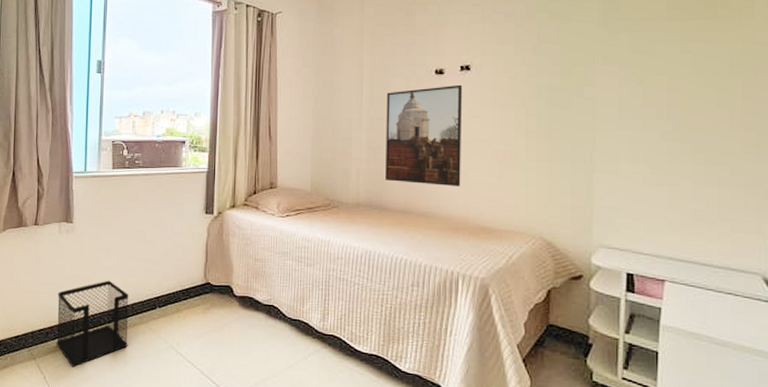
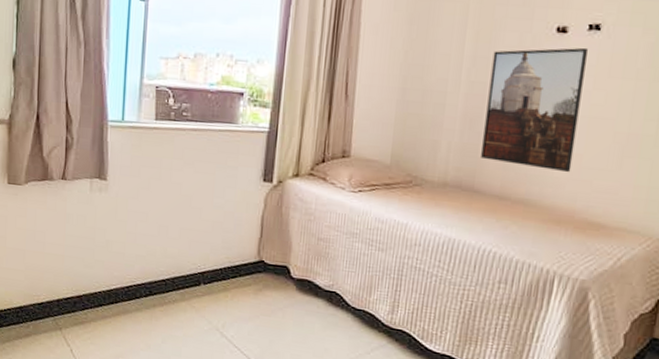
wastebasket: present [56,280,128,367] -> none [85,249,169,342]

